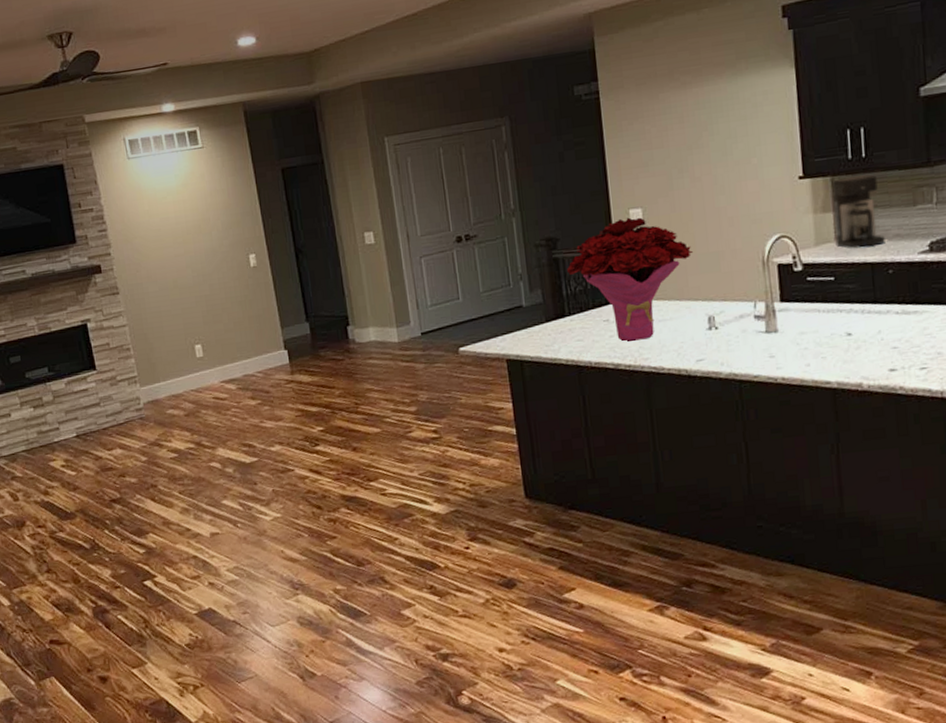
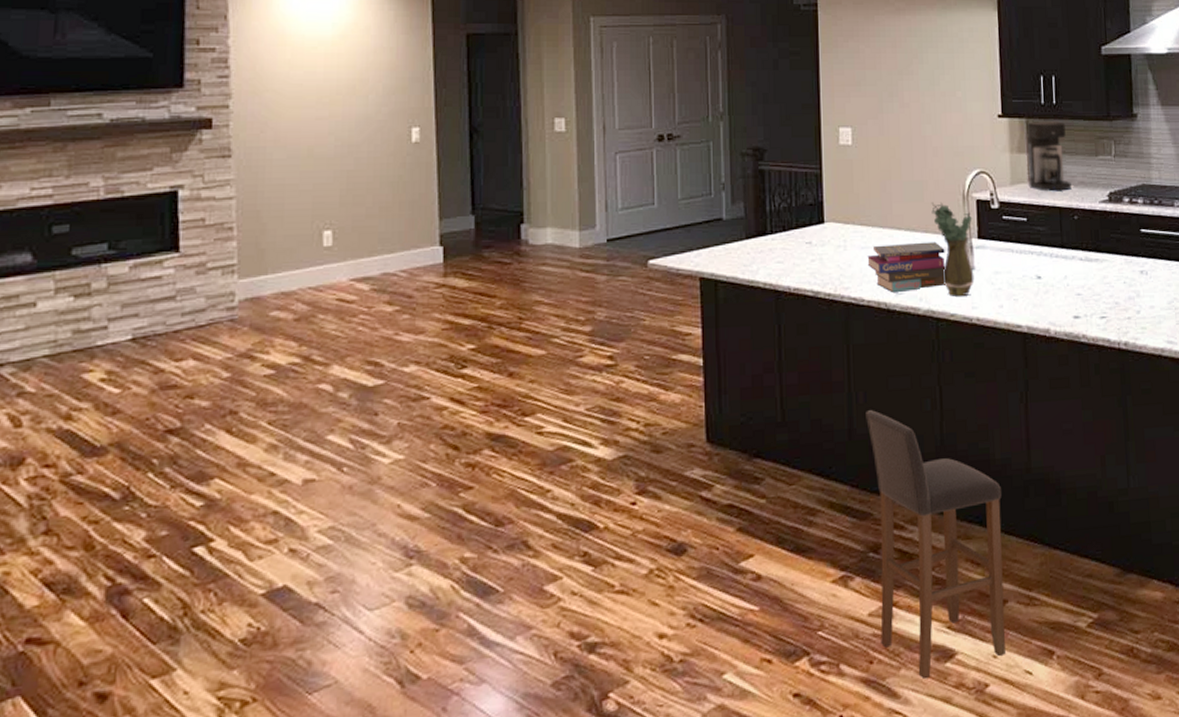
flower bouquet: present [566,217,693,342] -> none [772,135,898,268]
books: none [665,308,747,360] -> present [867,241,945,292]
bar stool: none [672,466,821,690] -> present [866,410,1006,678]
vase: none [729,270,778,359] -> present [931,202,974,296]

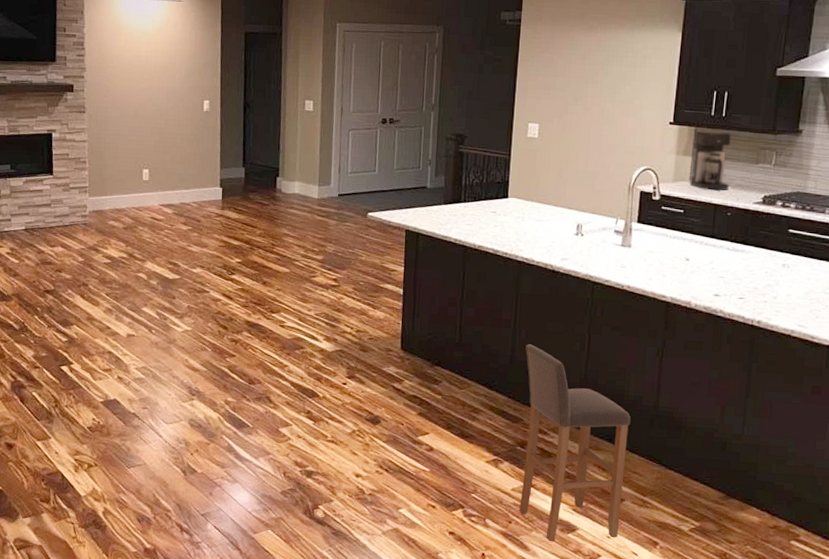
books: present [867,241,945,292] -> none [540,219,608,258]
vase: present [931,202,974,296] -> none [599,190,635,267]

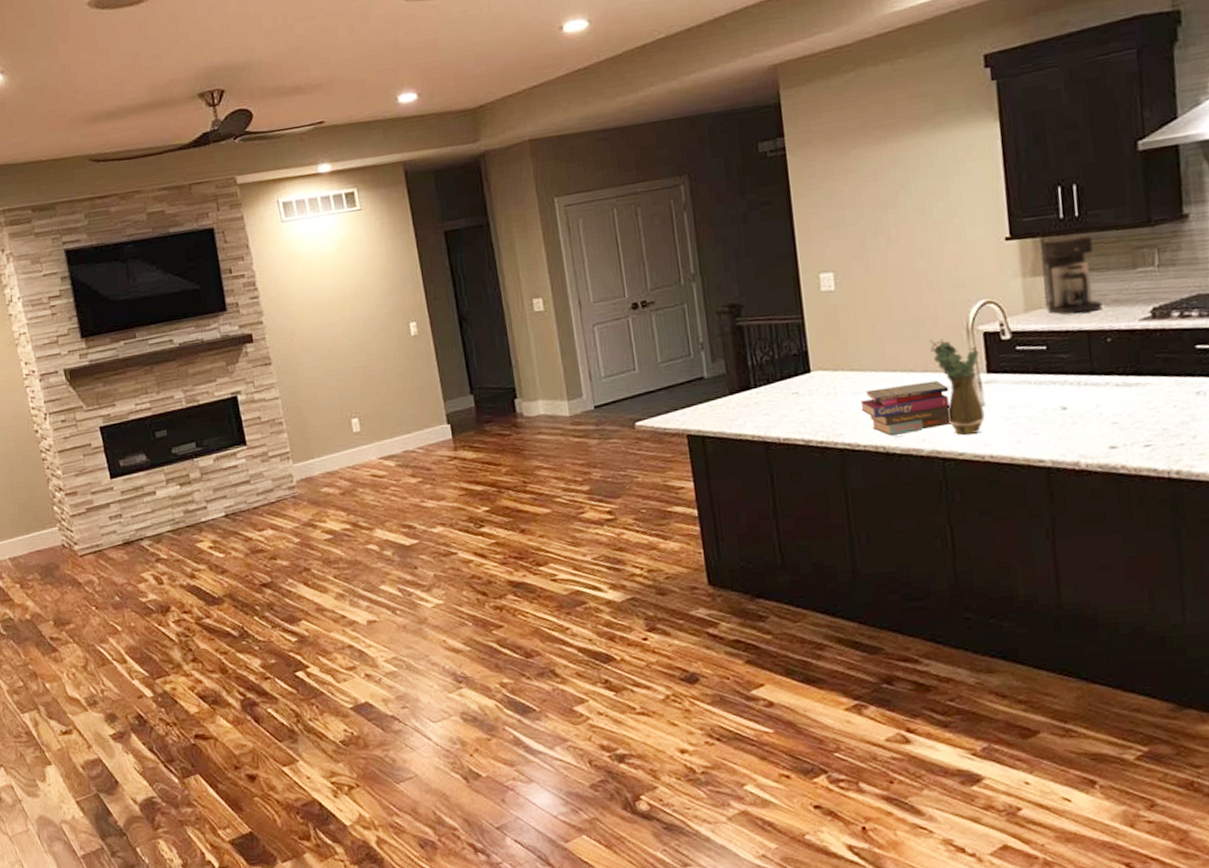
bar stool: present [519,344,632,541] -> none [869,551,1039,799]
books: none [540,219,608,258] -> present [860,380,951,436]
vase: none [599,190,635,267] -> present [929,338,985,435]

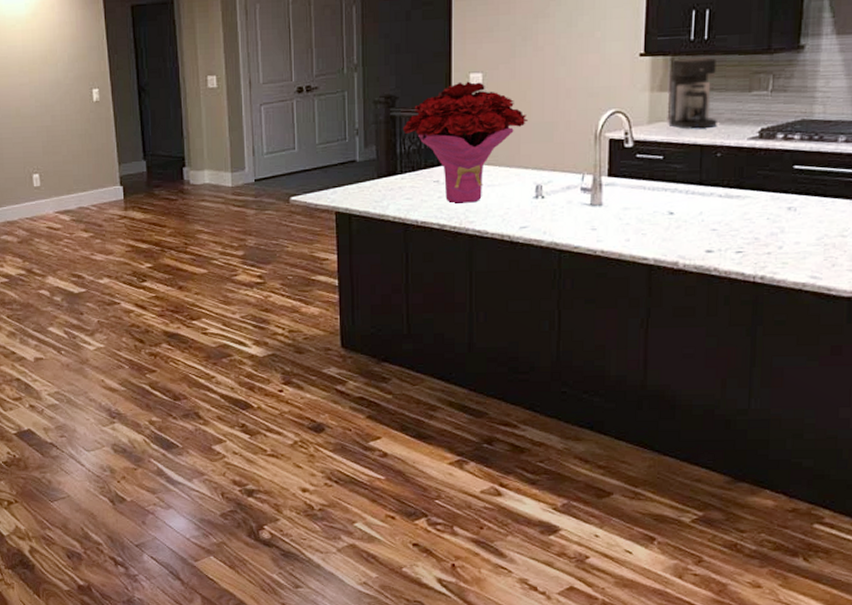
flower bouquet: none [751,282,890,416] -> present [402,81,528,204]
books: present [860,380,951,436] -> none [493,179,573,226]
vase: present [929,338,985,435] -> none [561,142,604,230]

